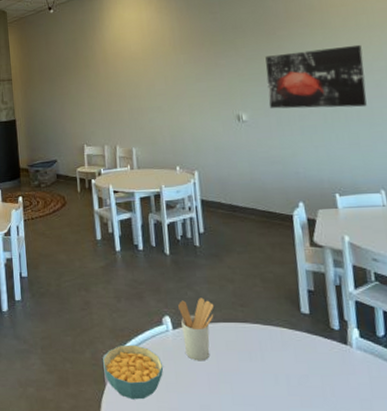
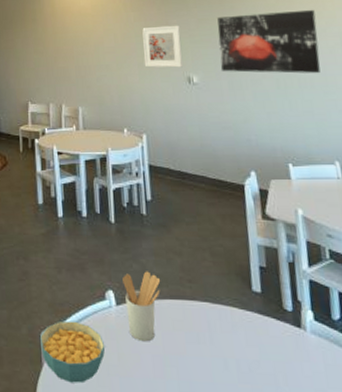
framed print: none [192,65,232,108] -> present [142,25,183,68]

